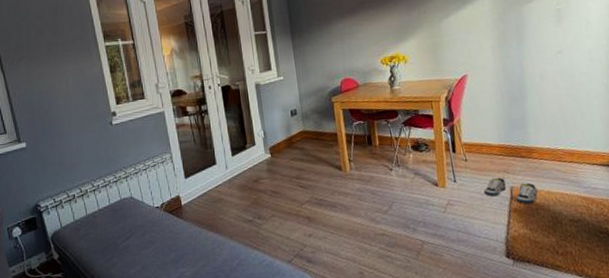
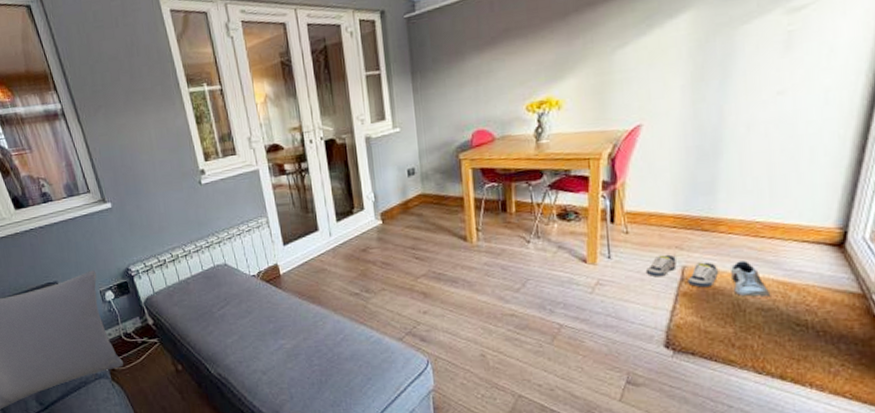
shoe: none [545,181,578,211] -> present [729,261,771,298]

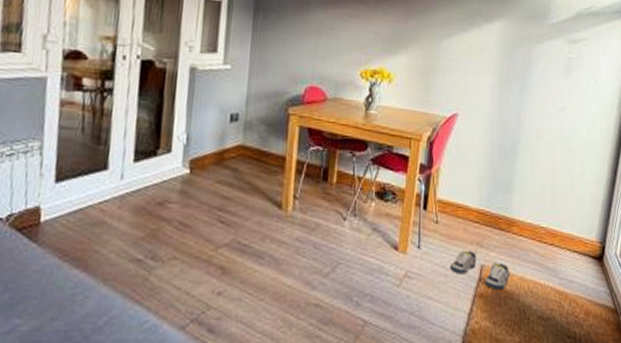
shoe: present [729,261,771,298] -> none [519,265,550,306]

